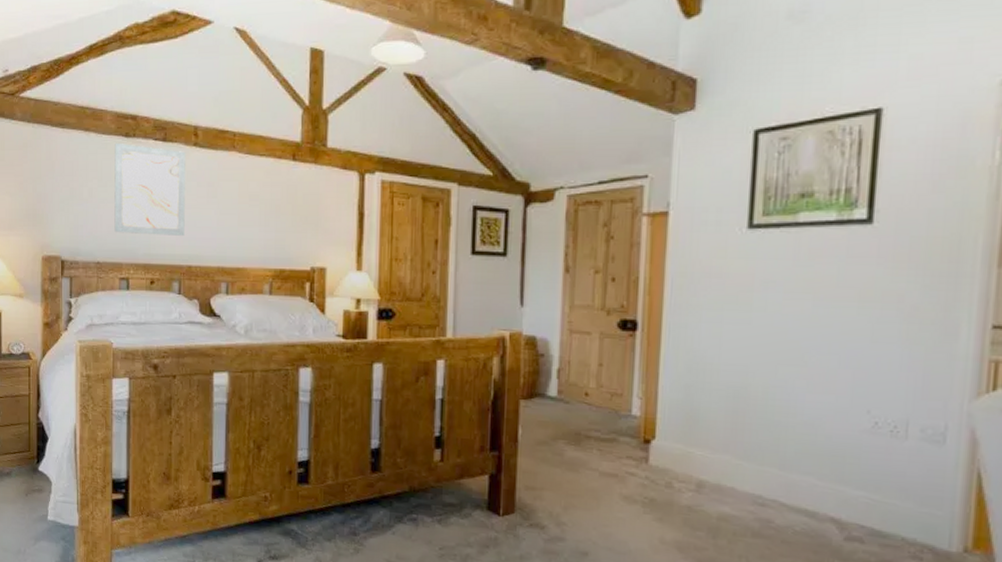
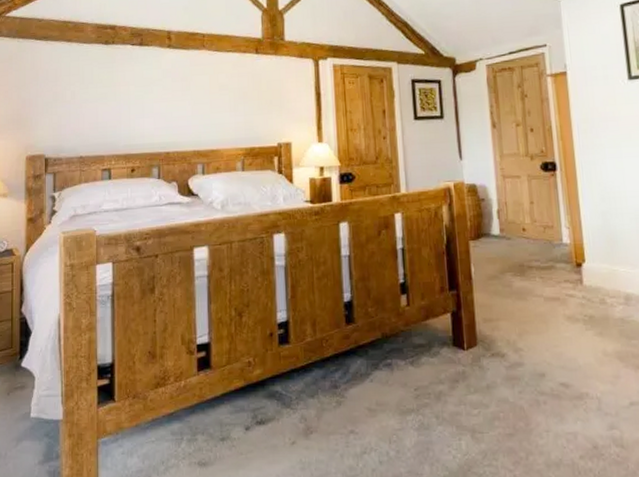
wall art: present [114,142,186,236] -> none [95,49,162,129]

